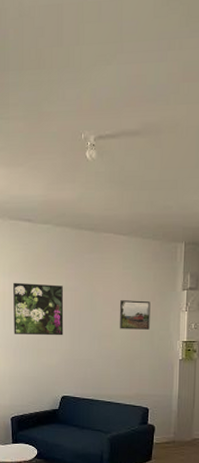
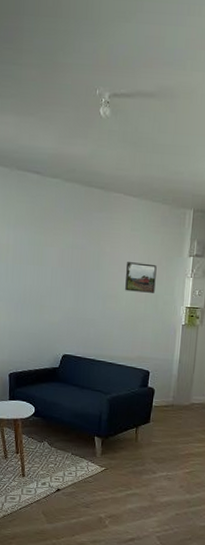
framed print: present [12,282,64,336] -> none [16,235,70,294]

